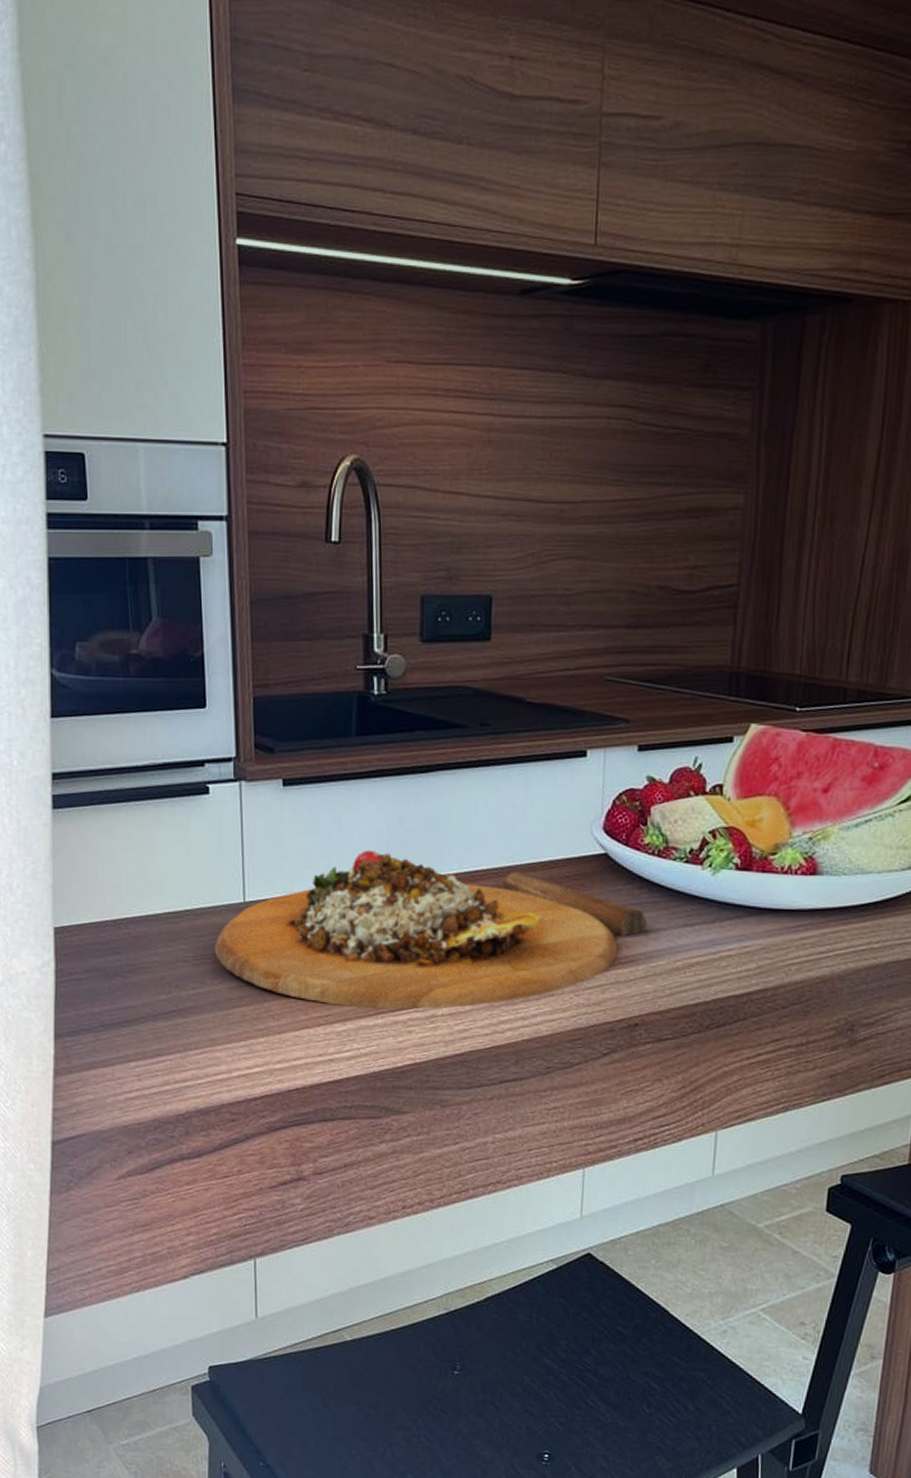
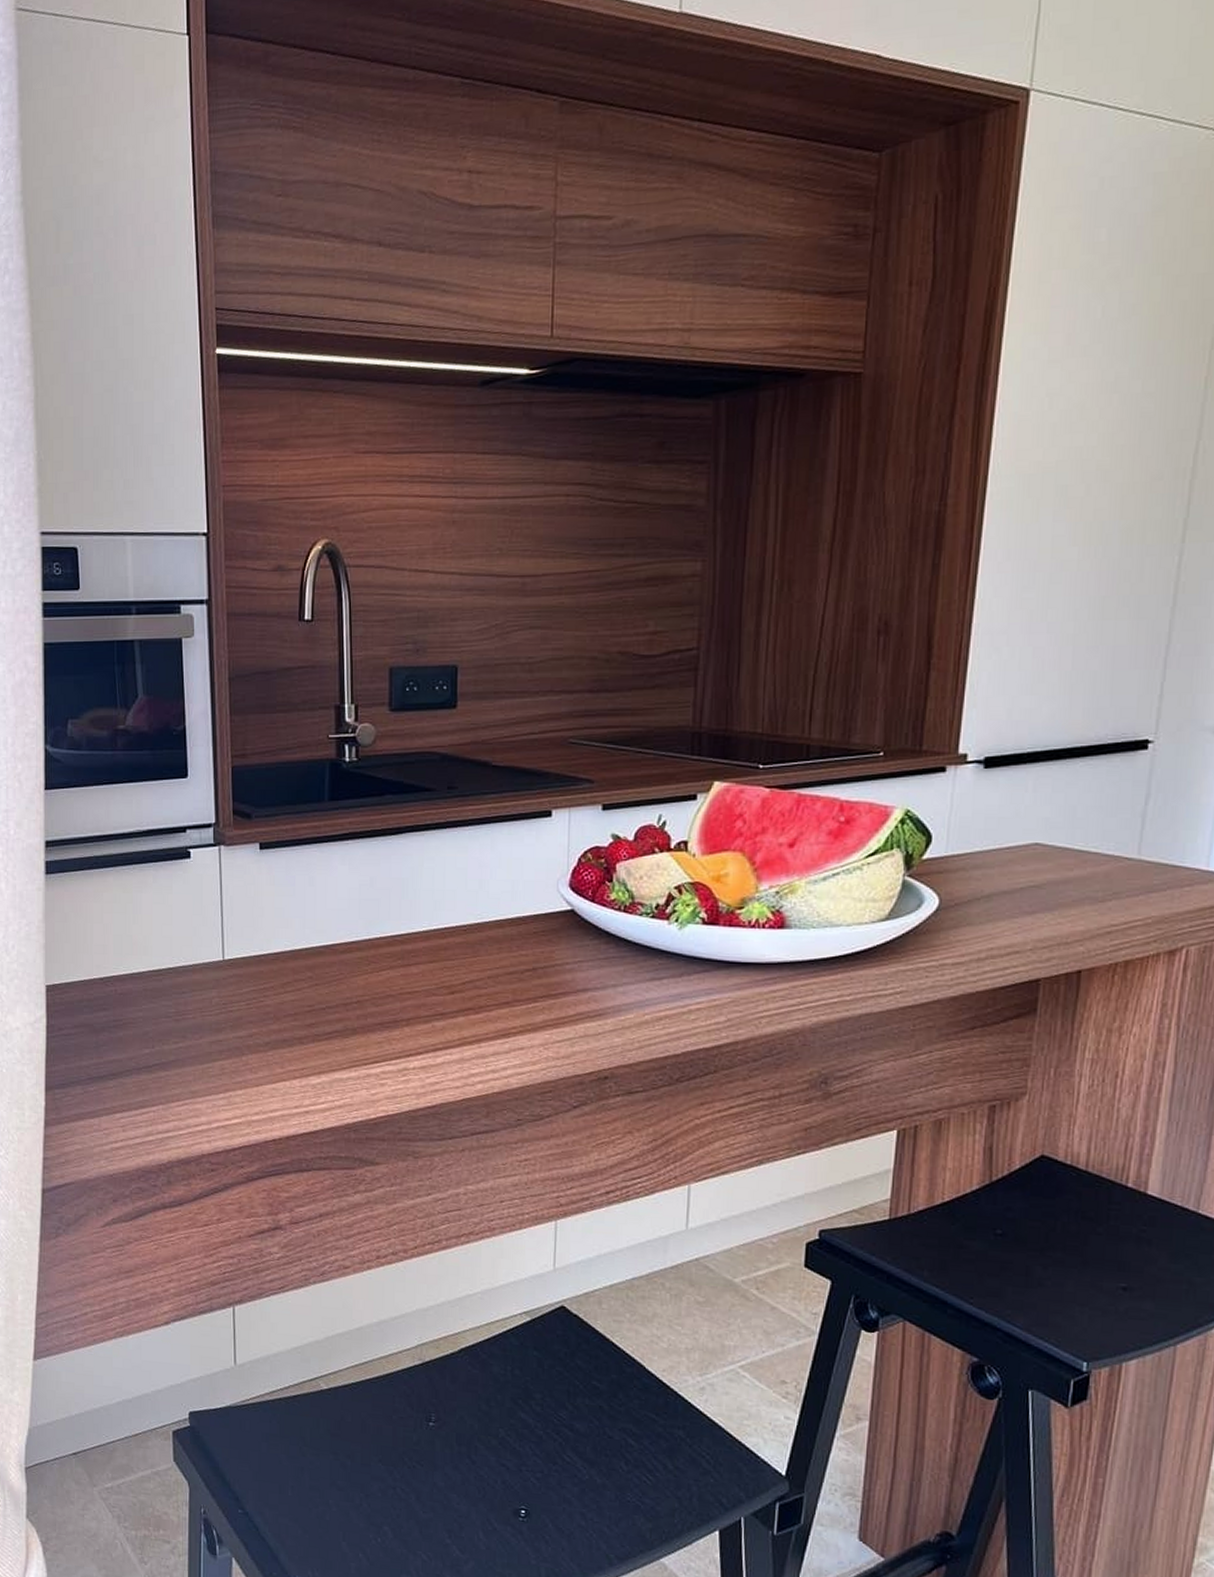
cutting board: present [214,850,647,1009] -> none [195,909,615,1063]

